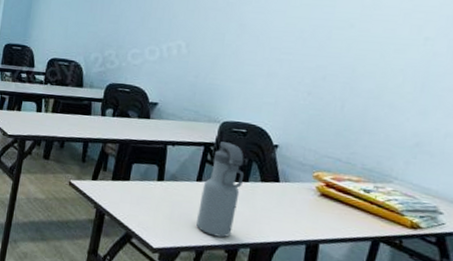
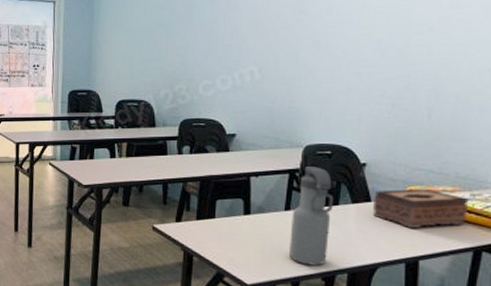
tissue box: none [280,172,371,215] -> present [373,188,468,229]

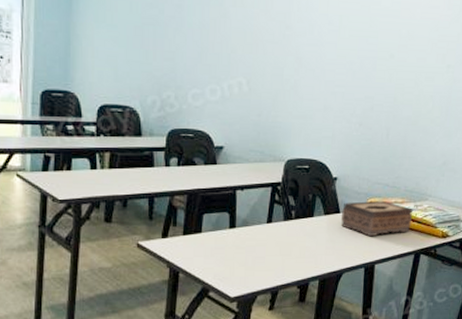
water bottle: present [289,166,333,266] -> none [270,180,309,275]

